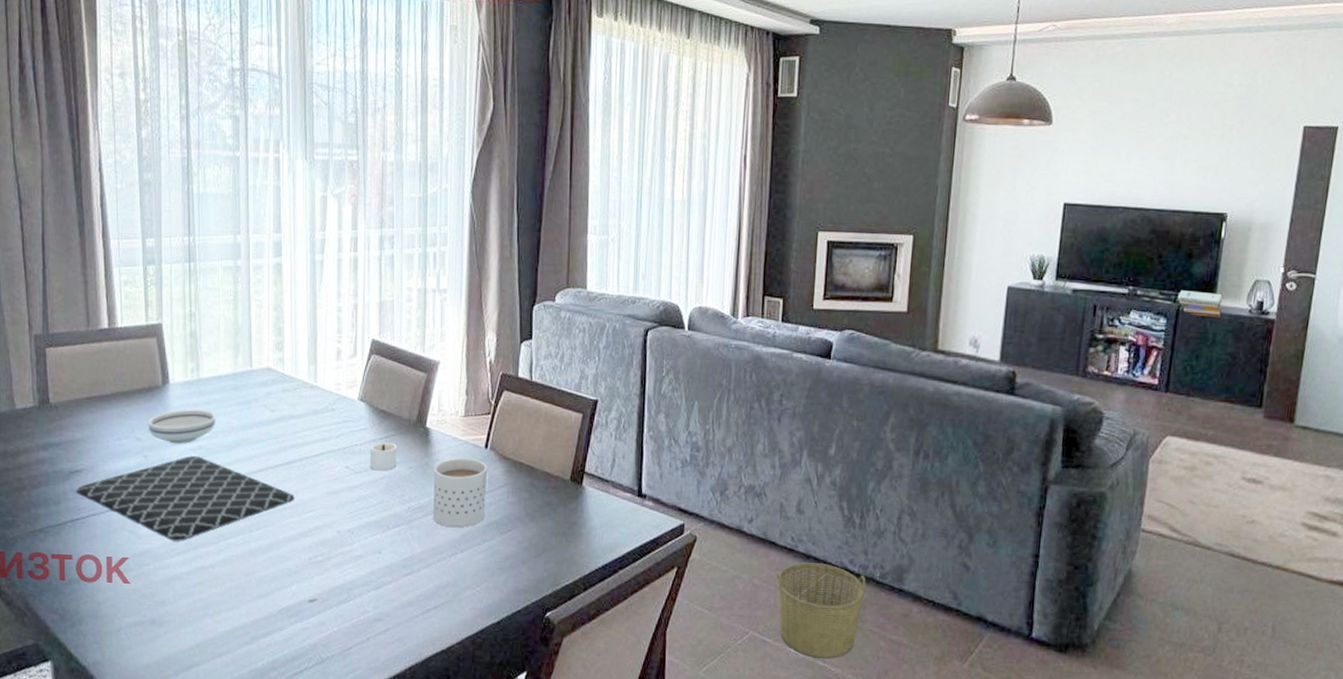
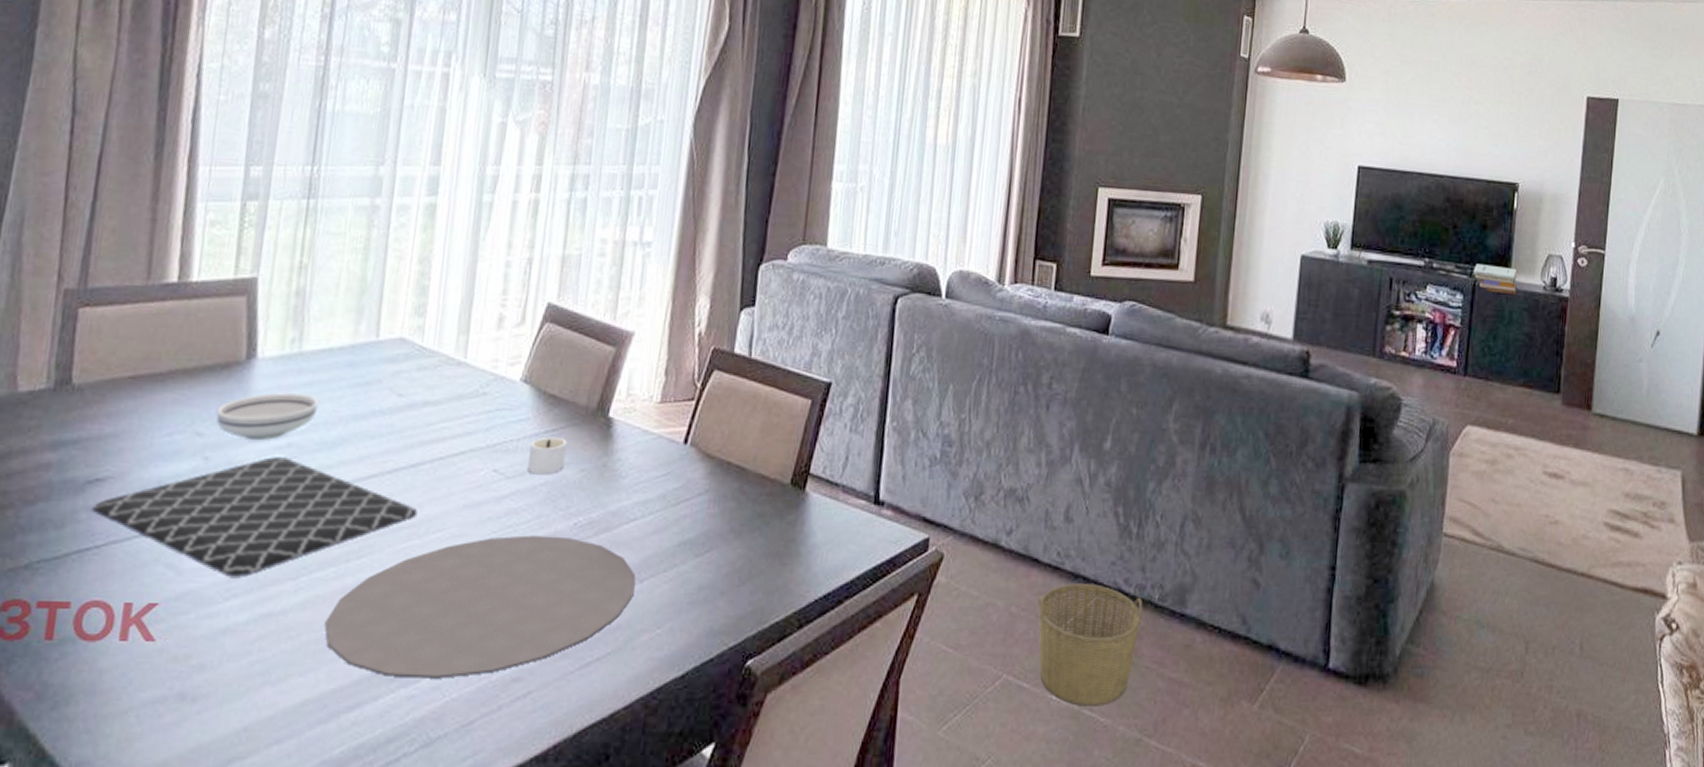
placemat: none [241,515,458,617] -> present [325,535,636,679]
mug: present [433,457,487,528] -> none [607,456,685,549]

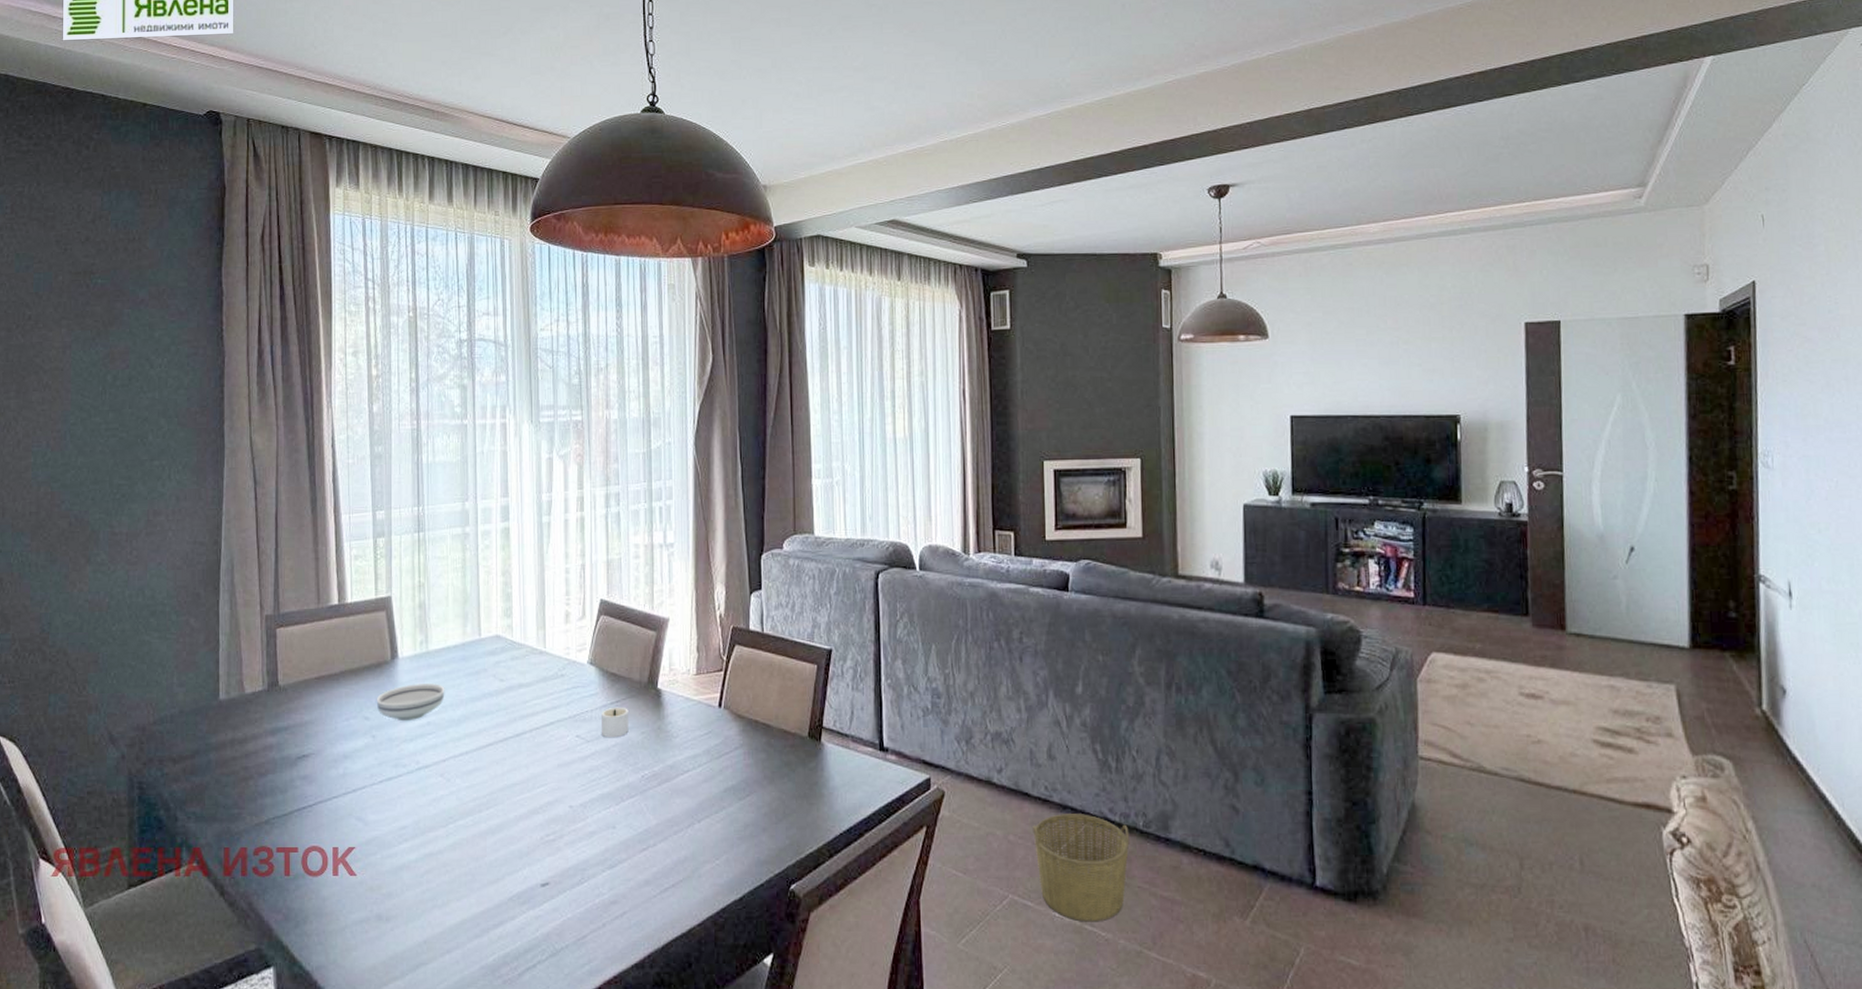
placemat: present [93,457,418,575] -> none [304,733,526,825]
placemat: present [325,535,636,679] -> none [470,787,695,902]
books: present [1473,263,1517,296] -> none [1421,496,1471,524]

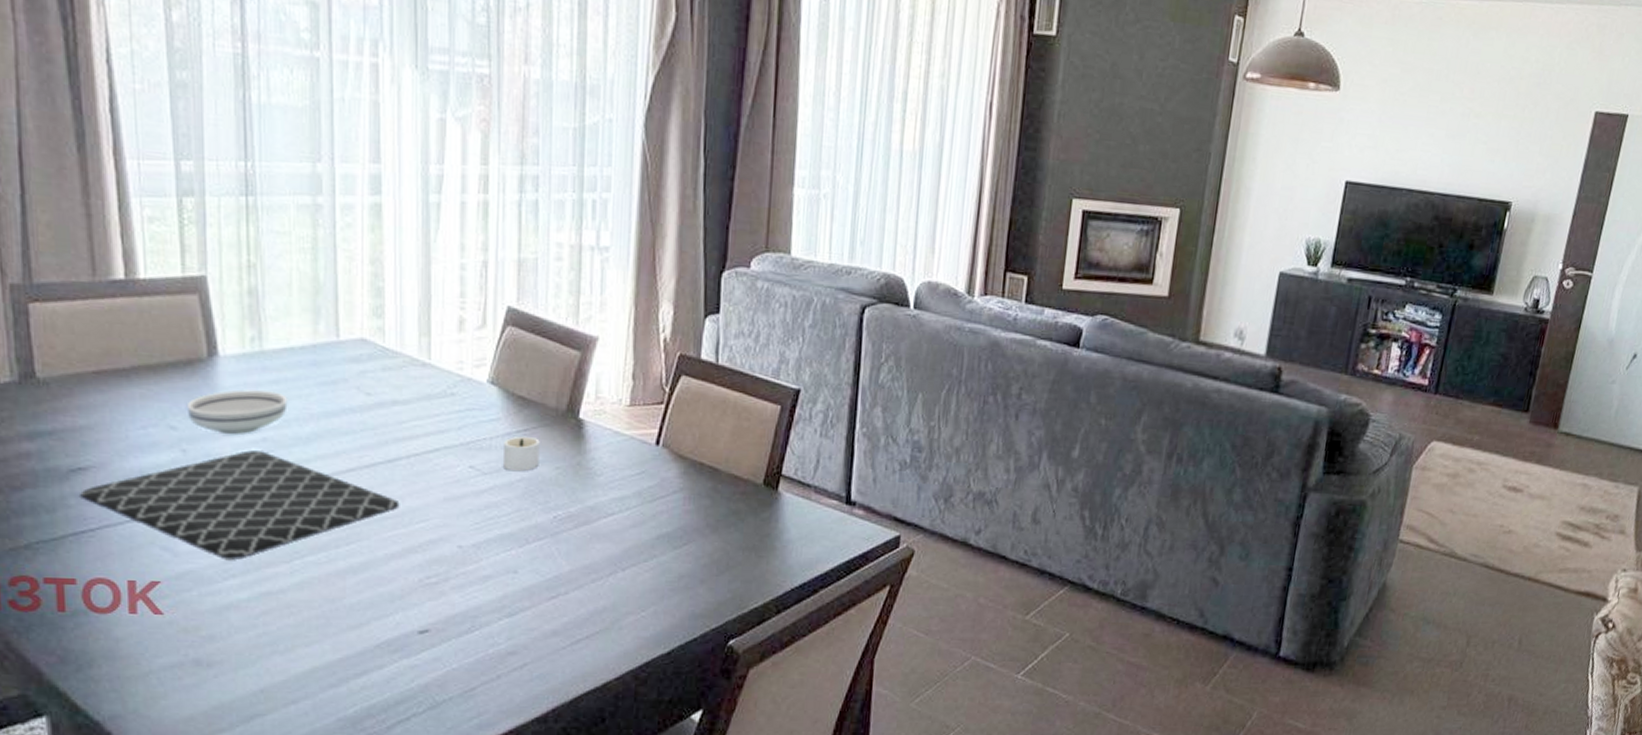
placemat: none [304,733,526,825] -> present [80,450,400,558]
basket: present [1033,814,1130,922] -> none [1005,578,1106,685]

